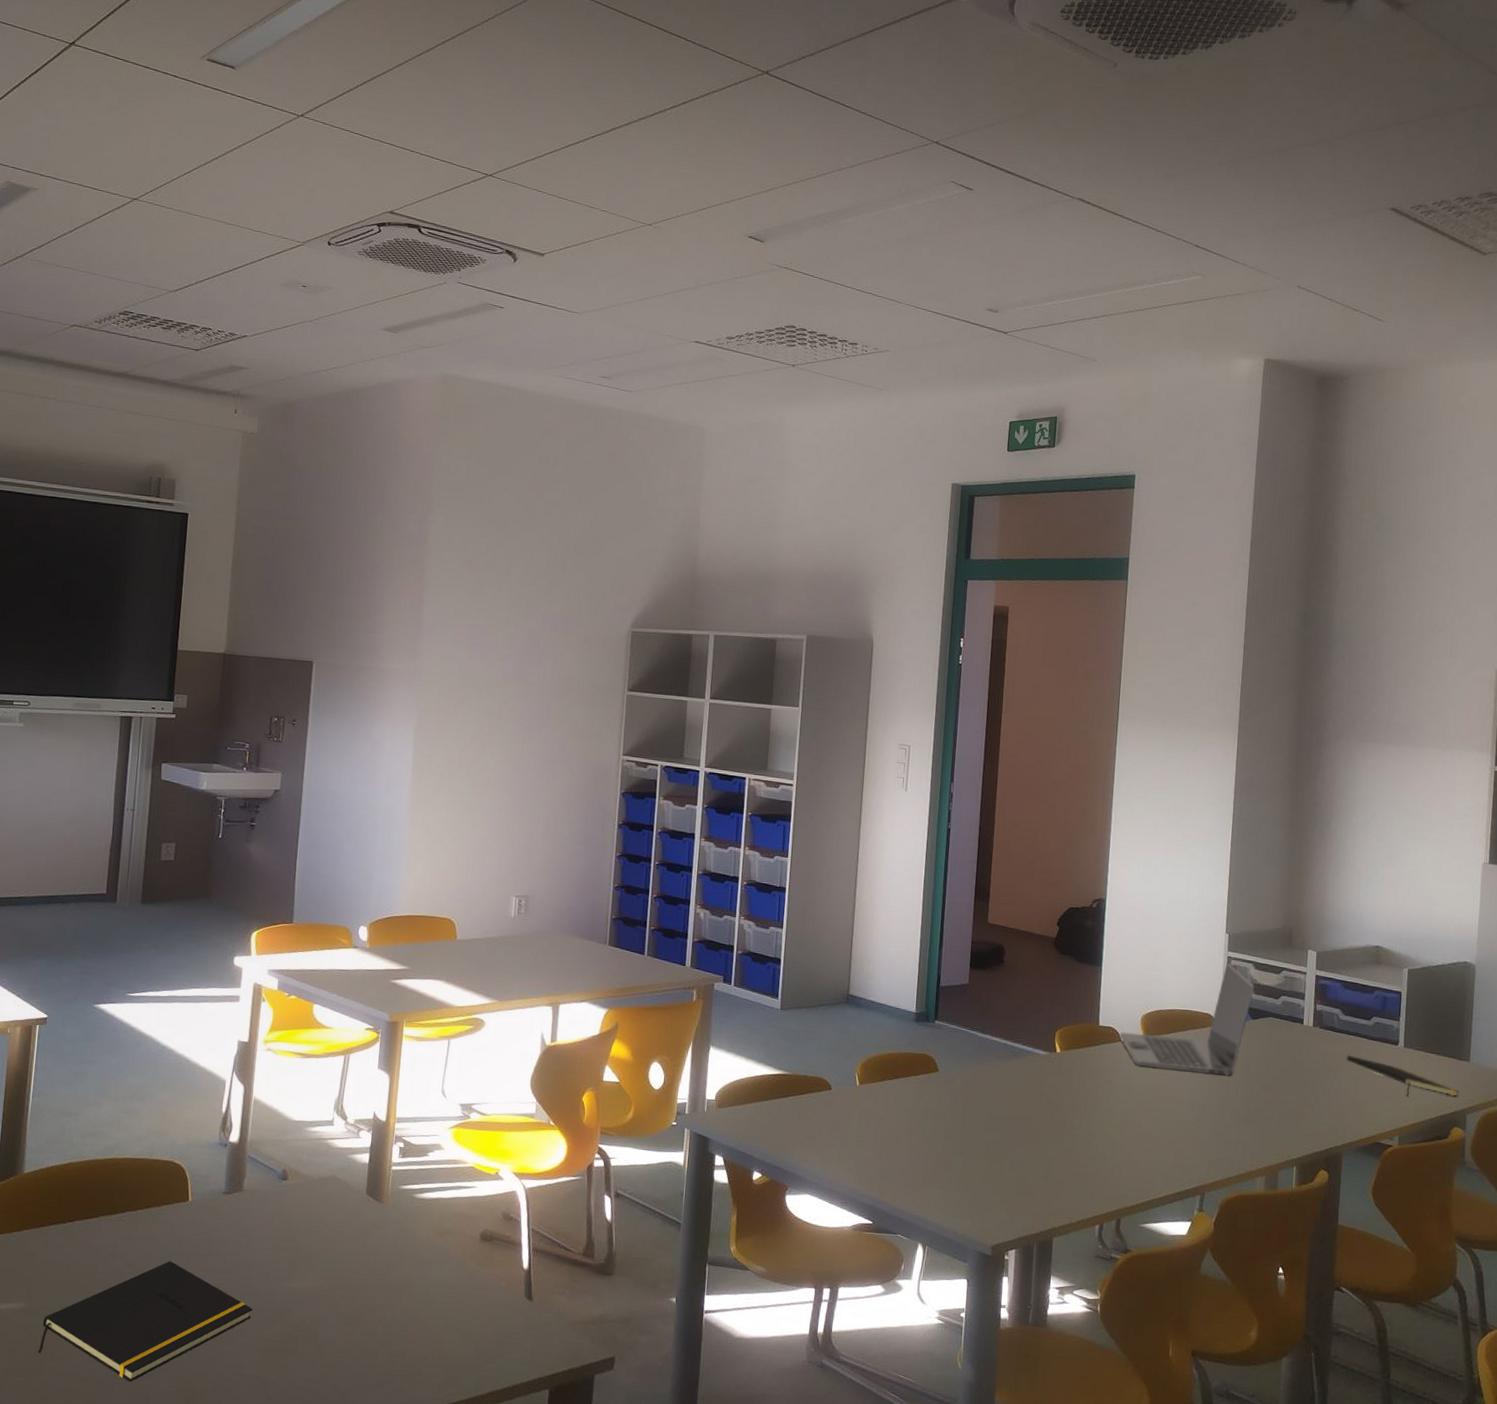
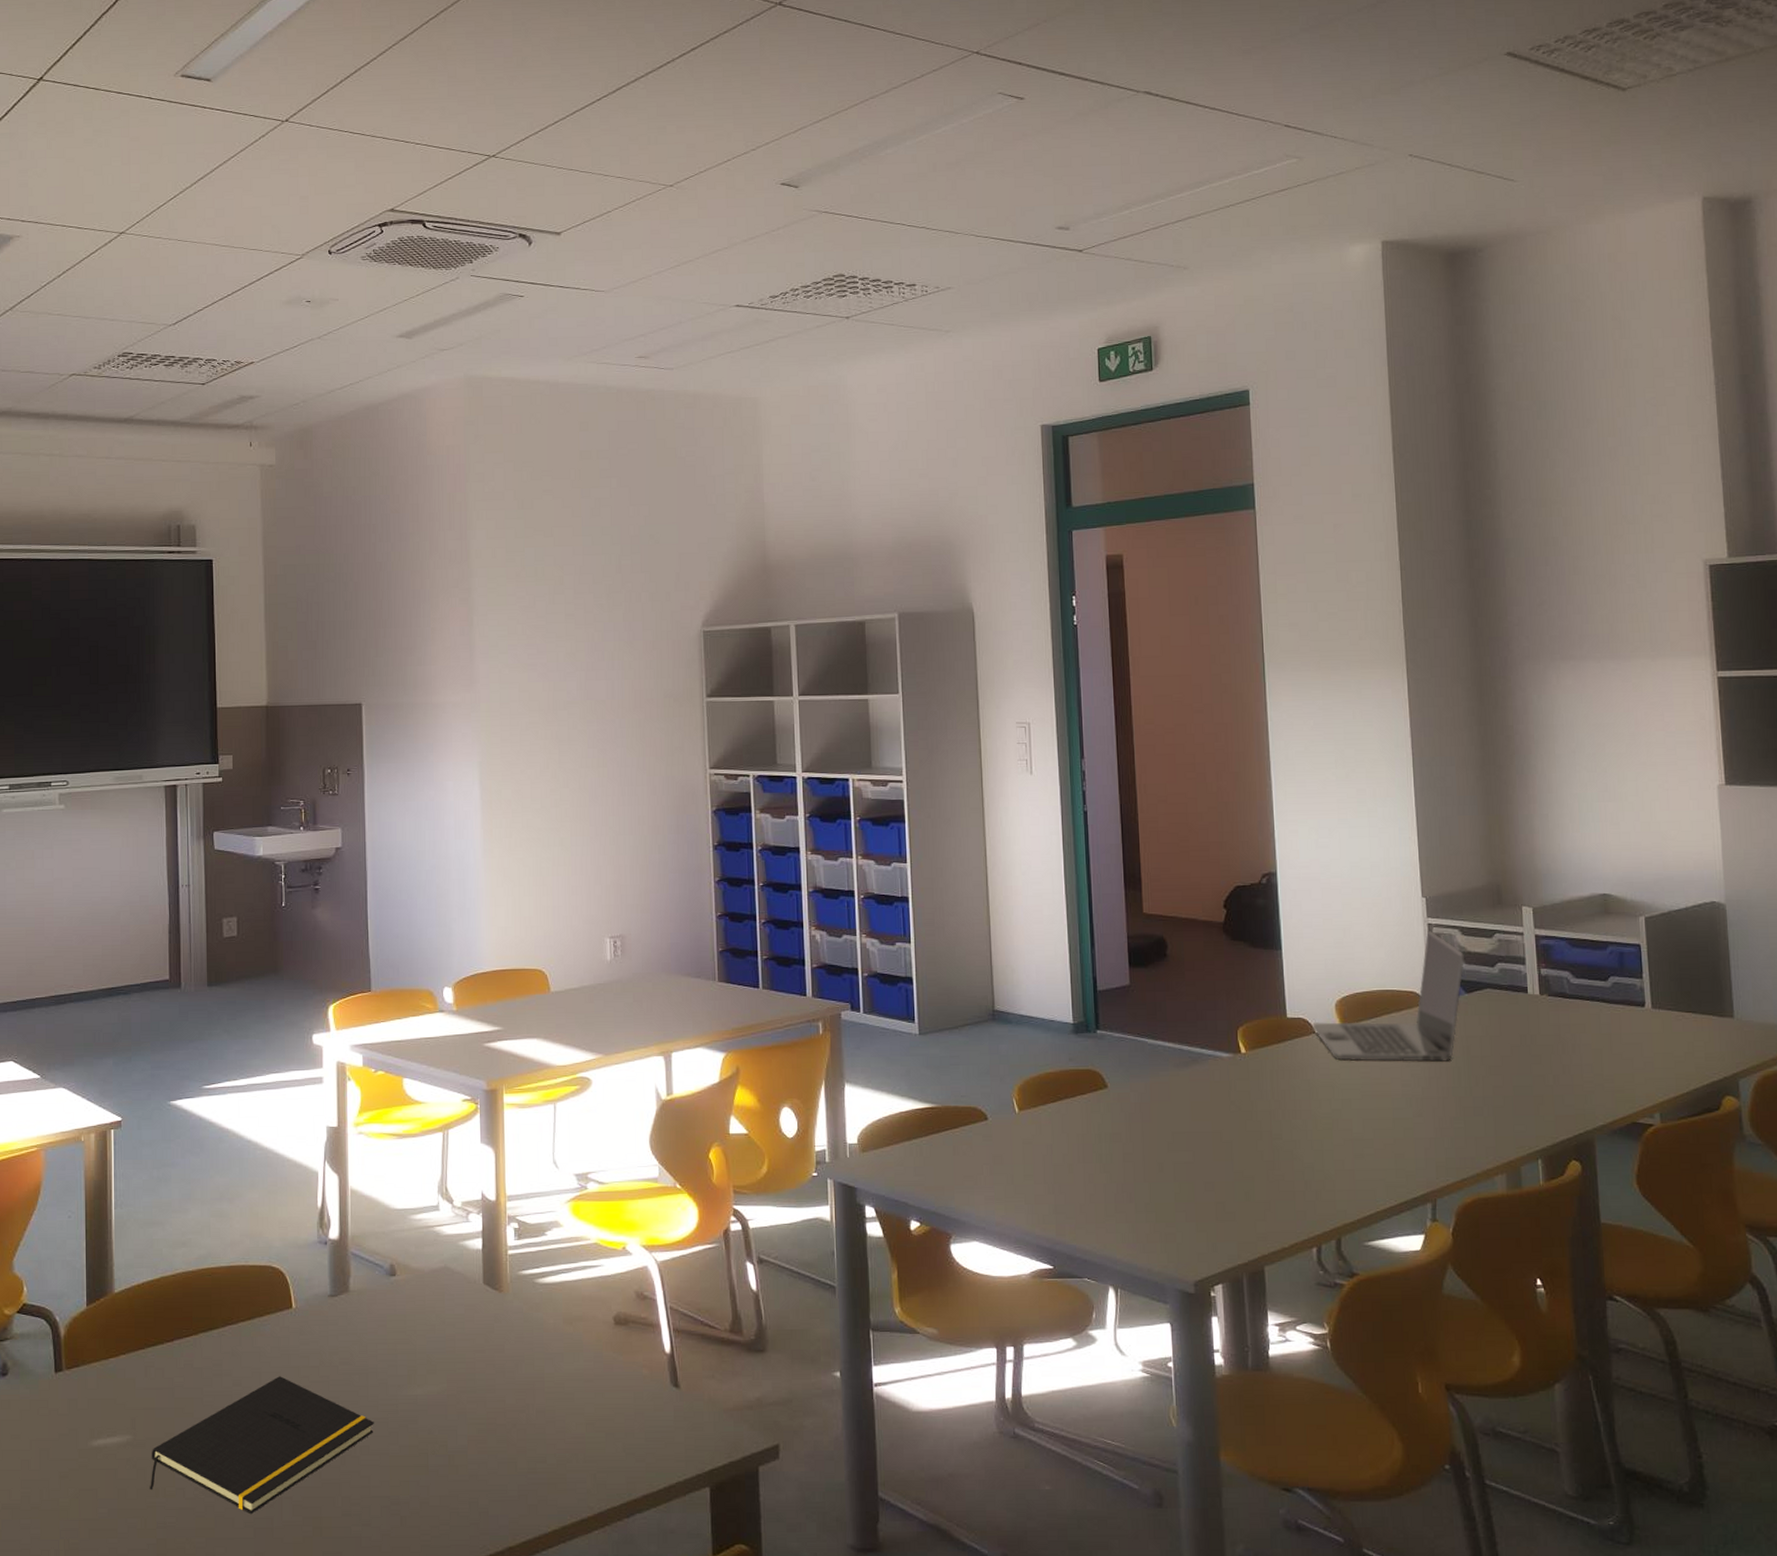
notepad: present [1346,1055,1458,1097] -> none [1584,1023,1725,1066]

